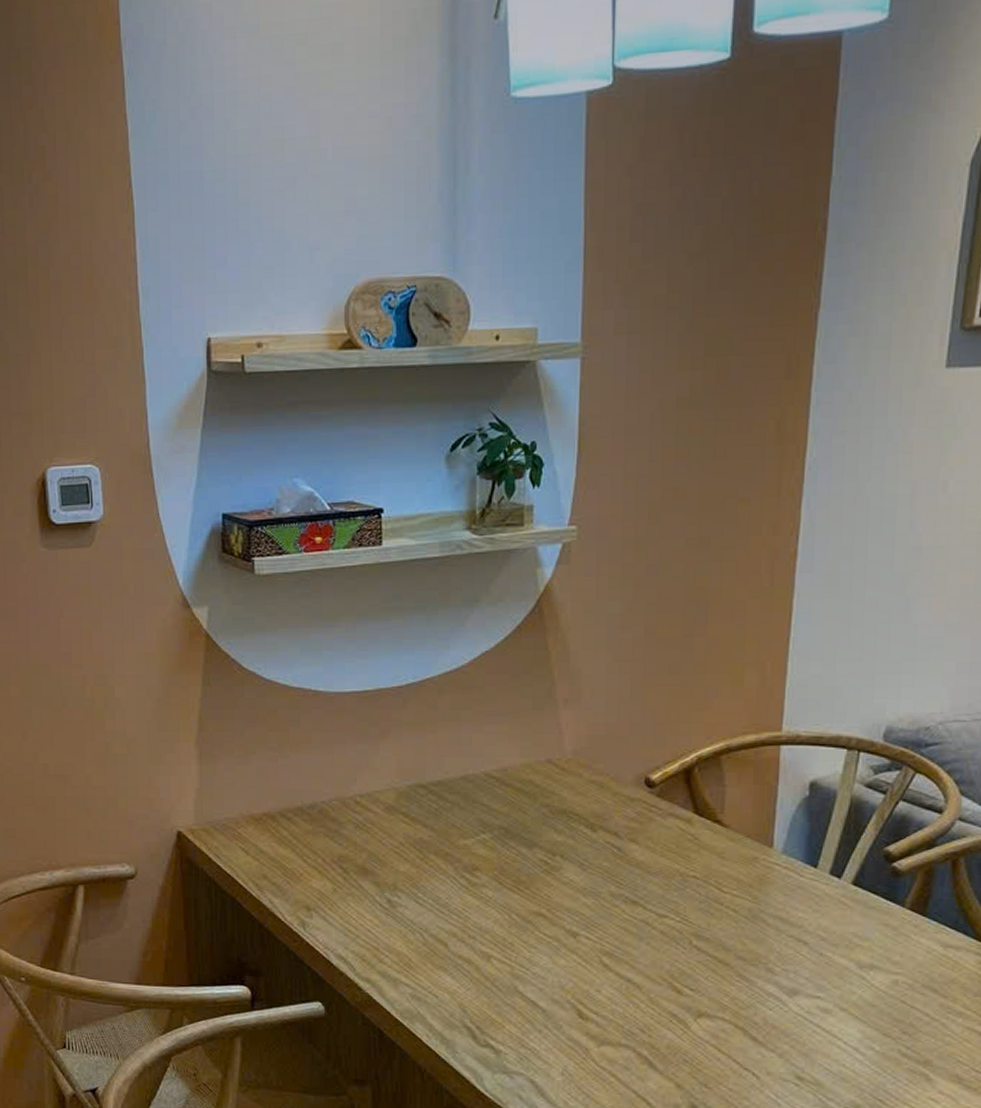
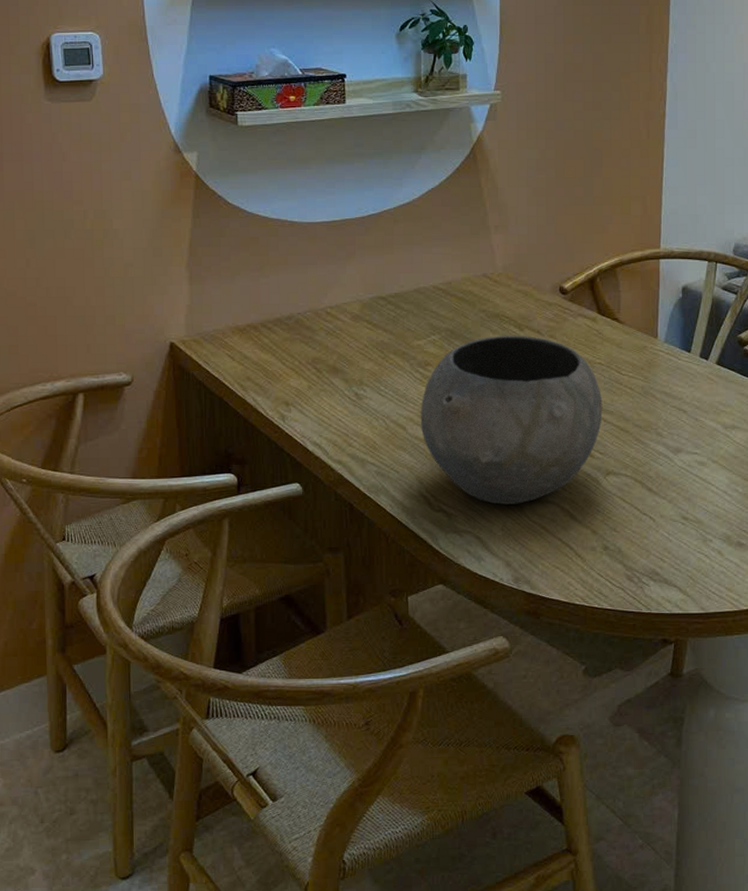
bowl: none [465,836,696,1045] -> present [420,335,603,505]

